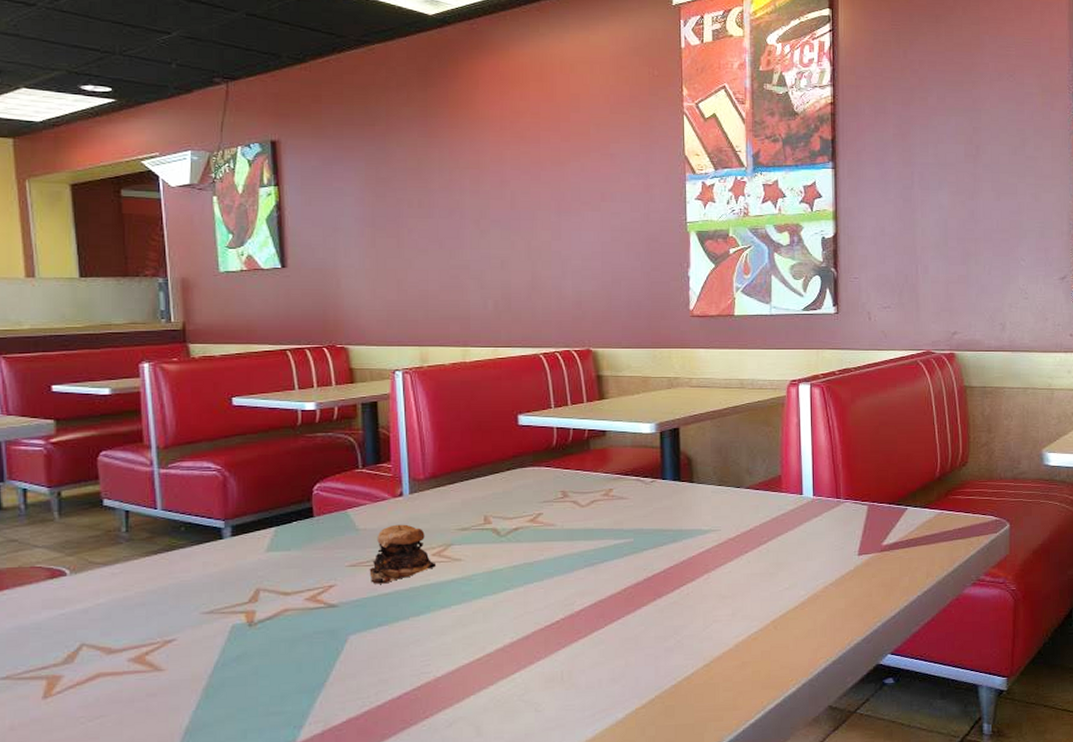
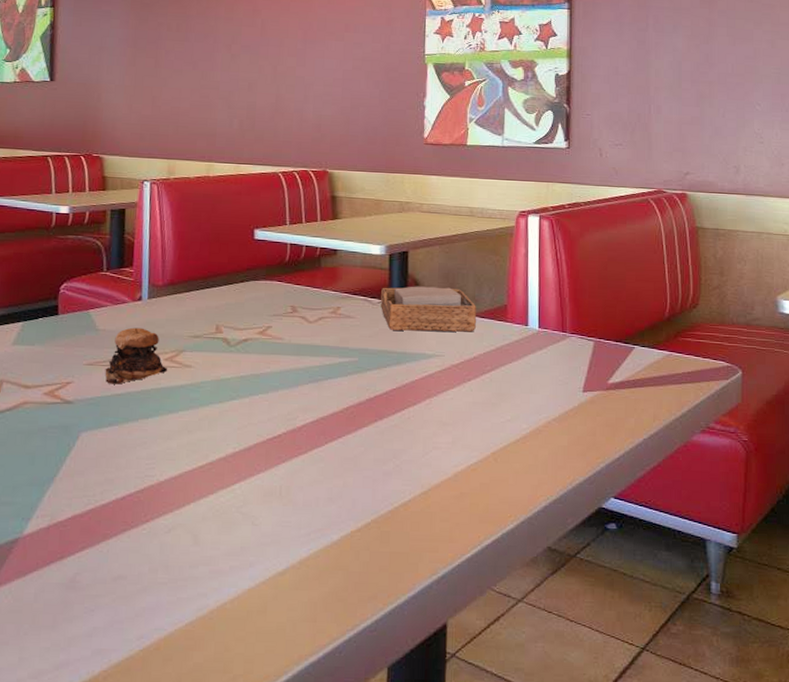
napkin holder: none [653,462,752,508] -> present [380,286,477,332]

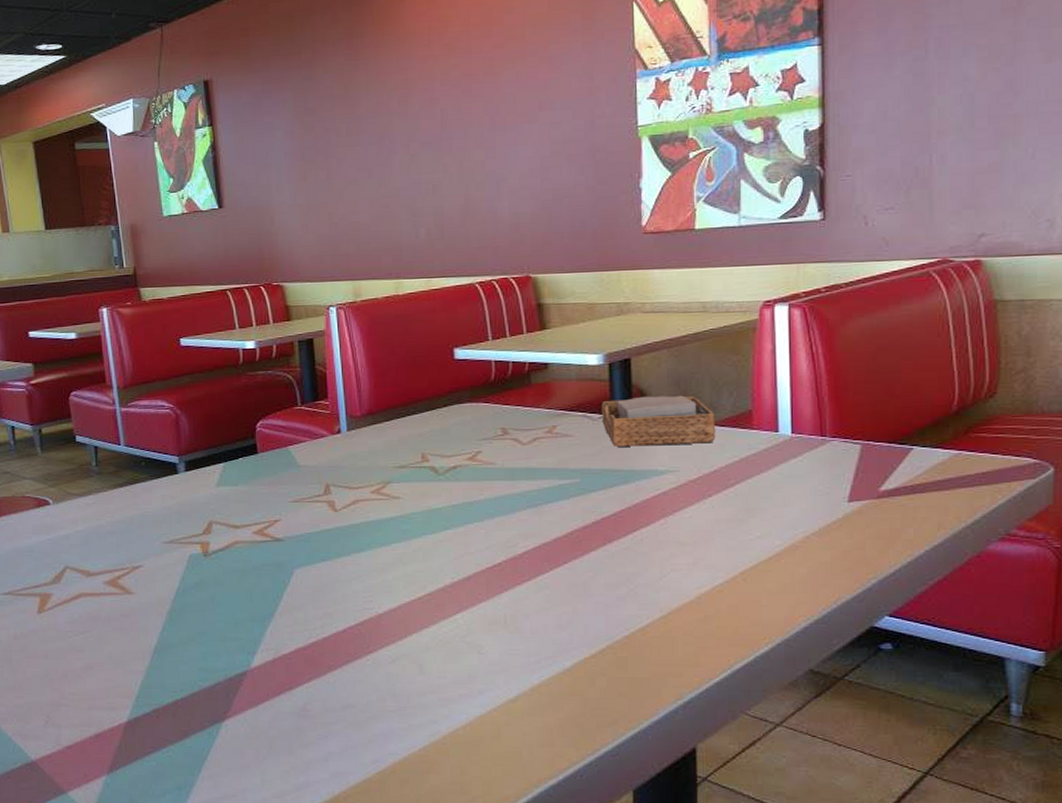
burger: present [105,327,168,384] -> none [311,461,376,520]

